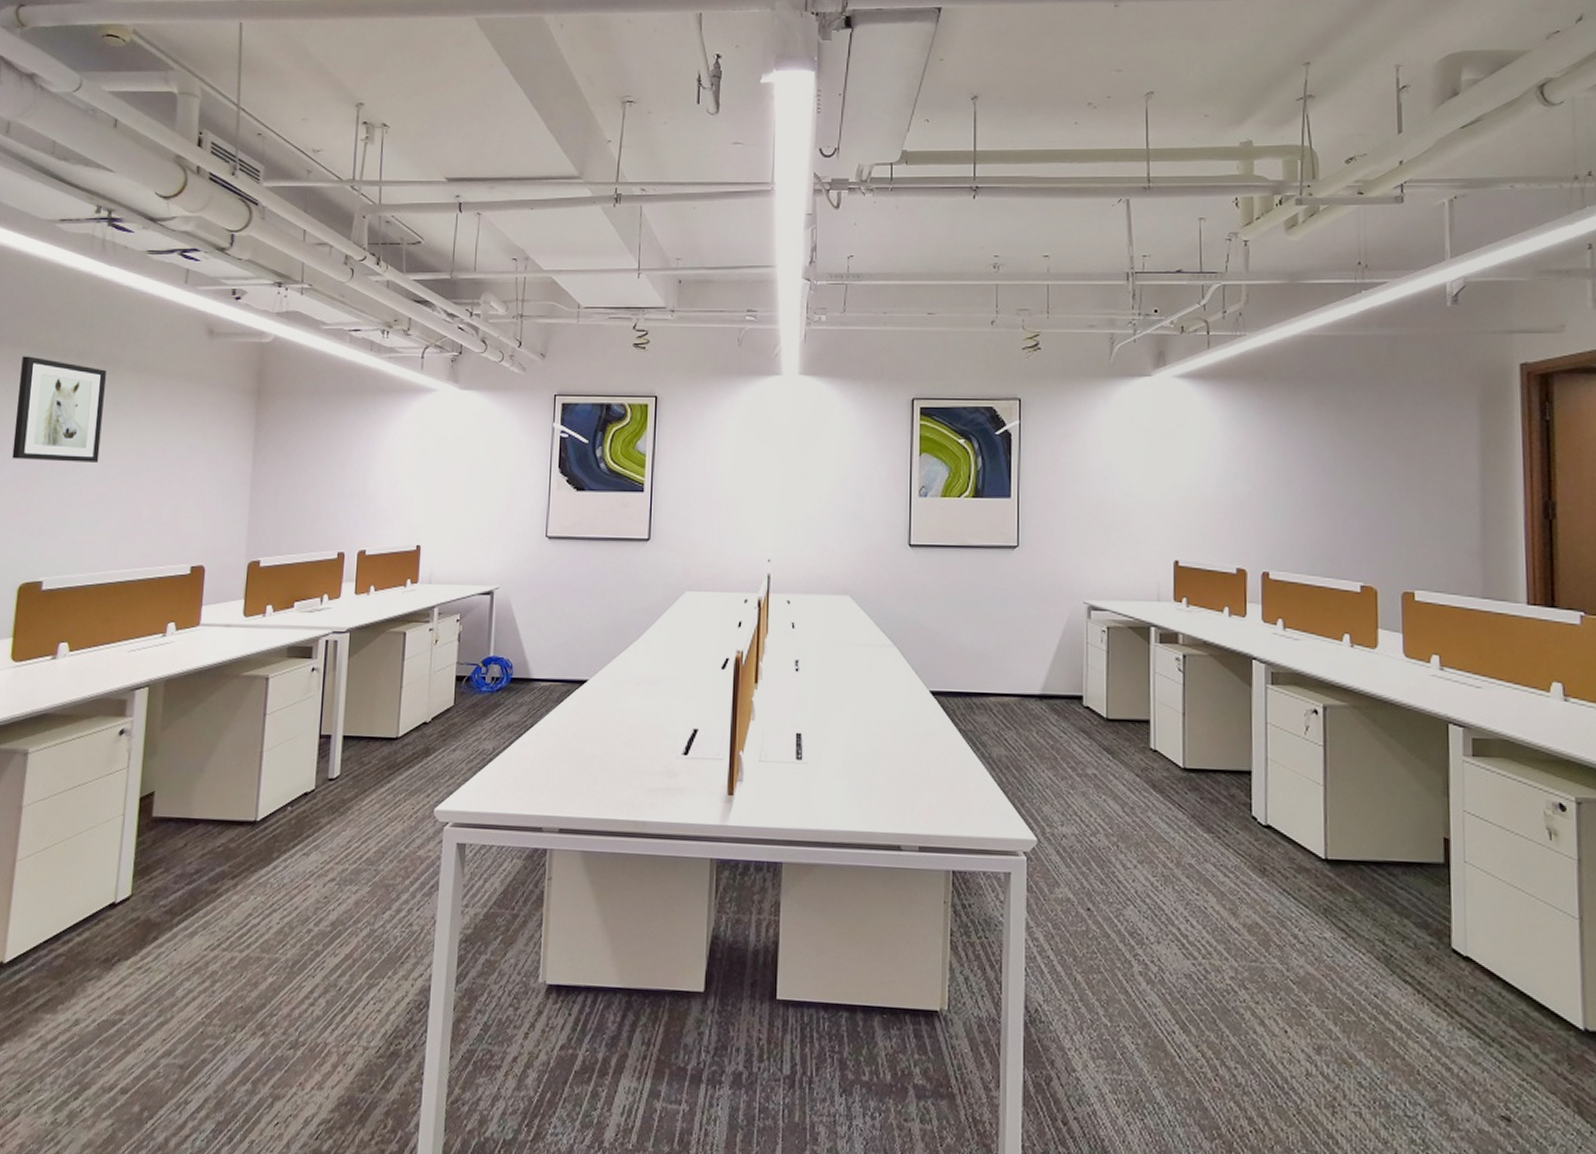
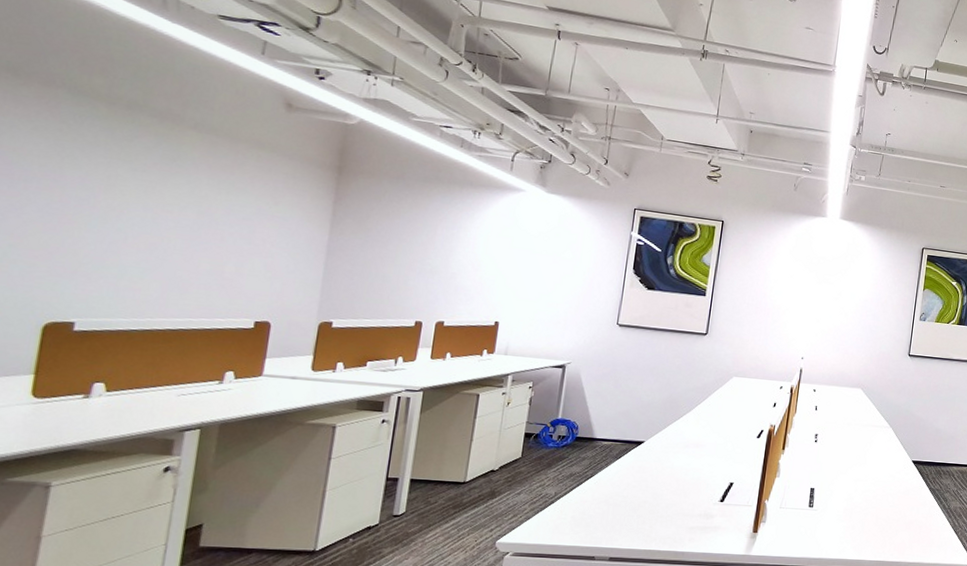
wall art: present [12,356,107,462] -> none [39,96,164,213]

